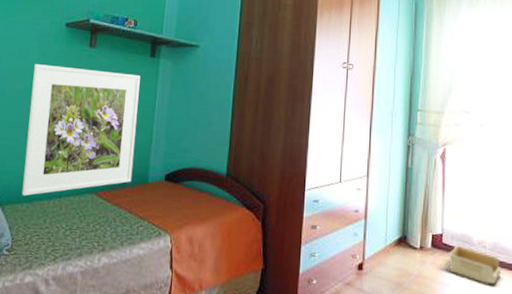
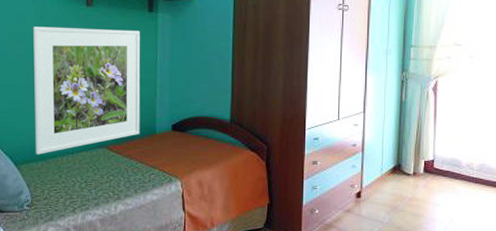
storage bin: present [449,245,500,285] -> none [439,169,486,201]

